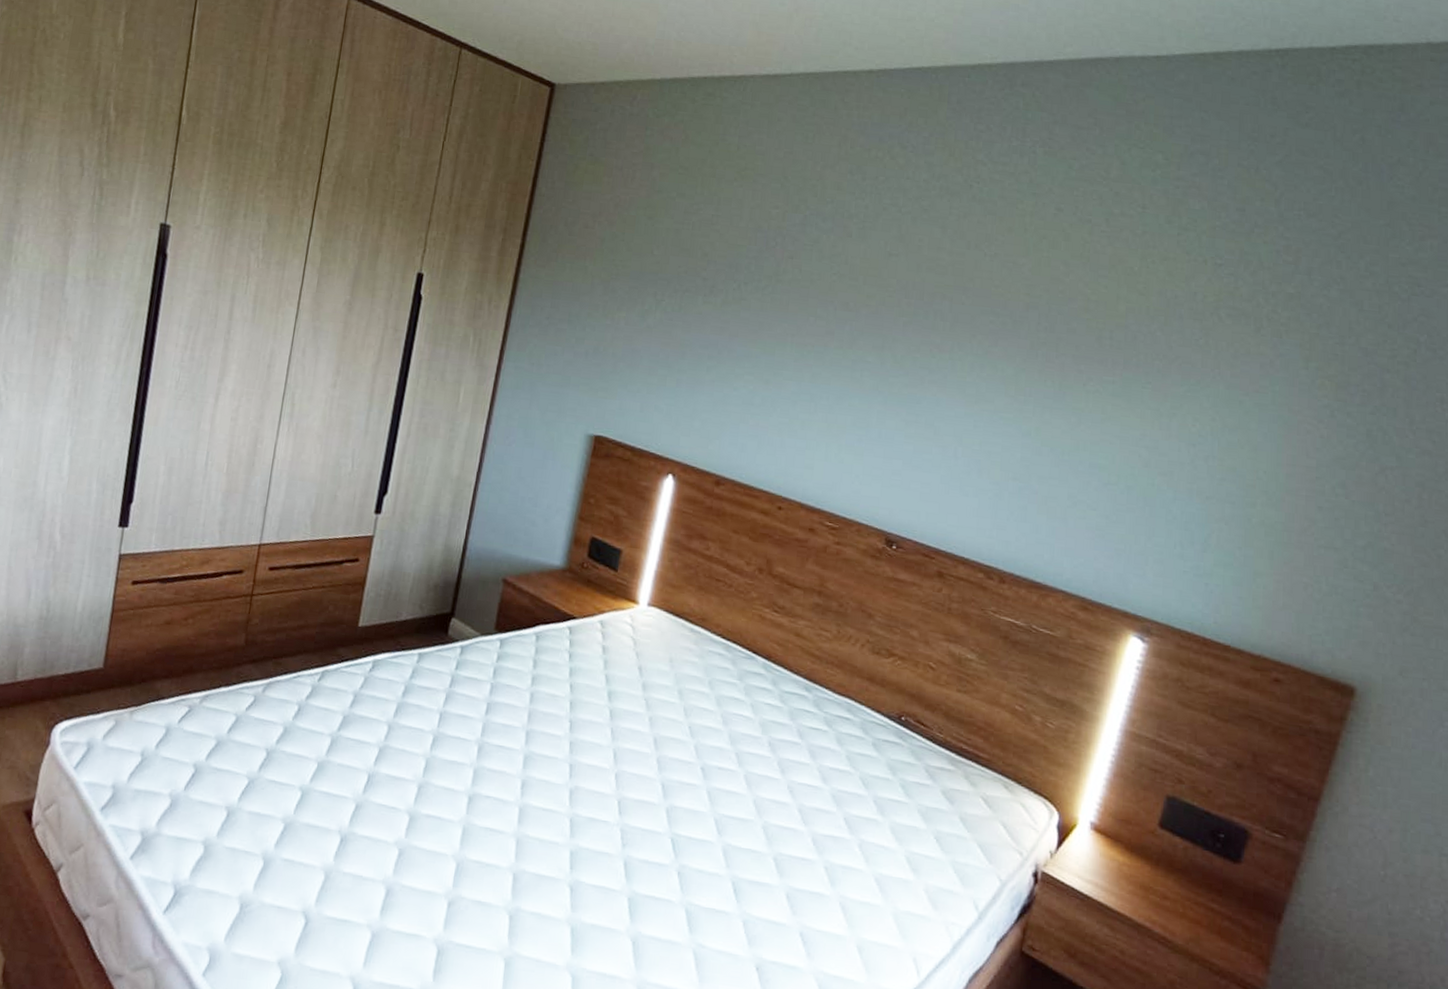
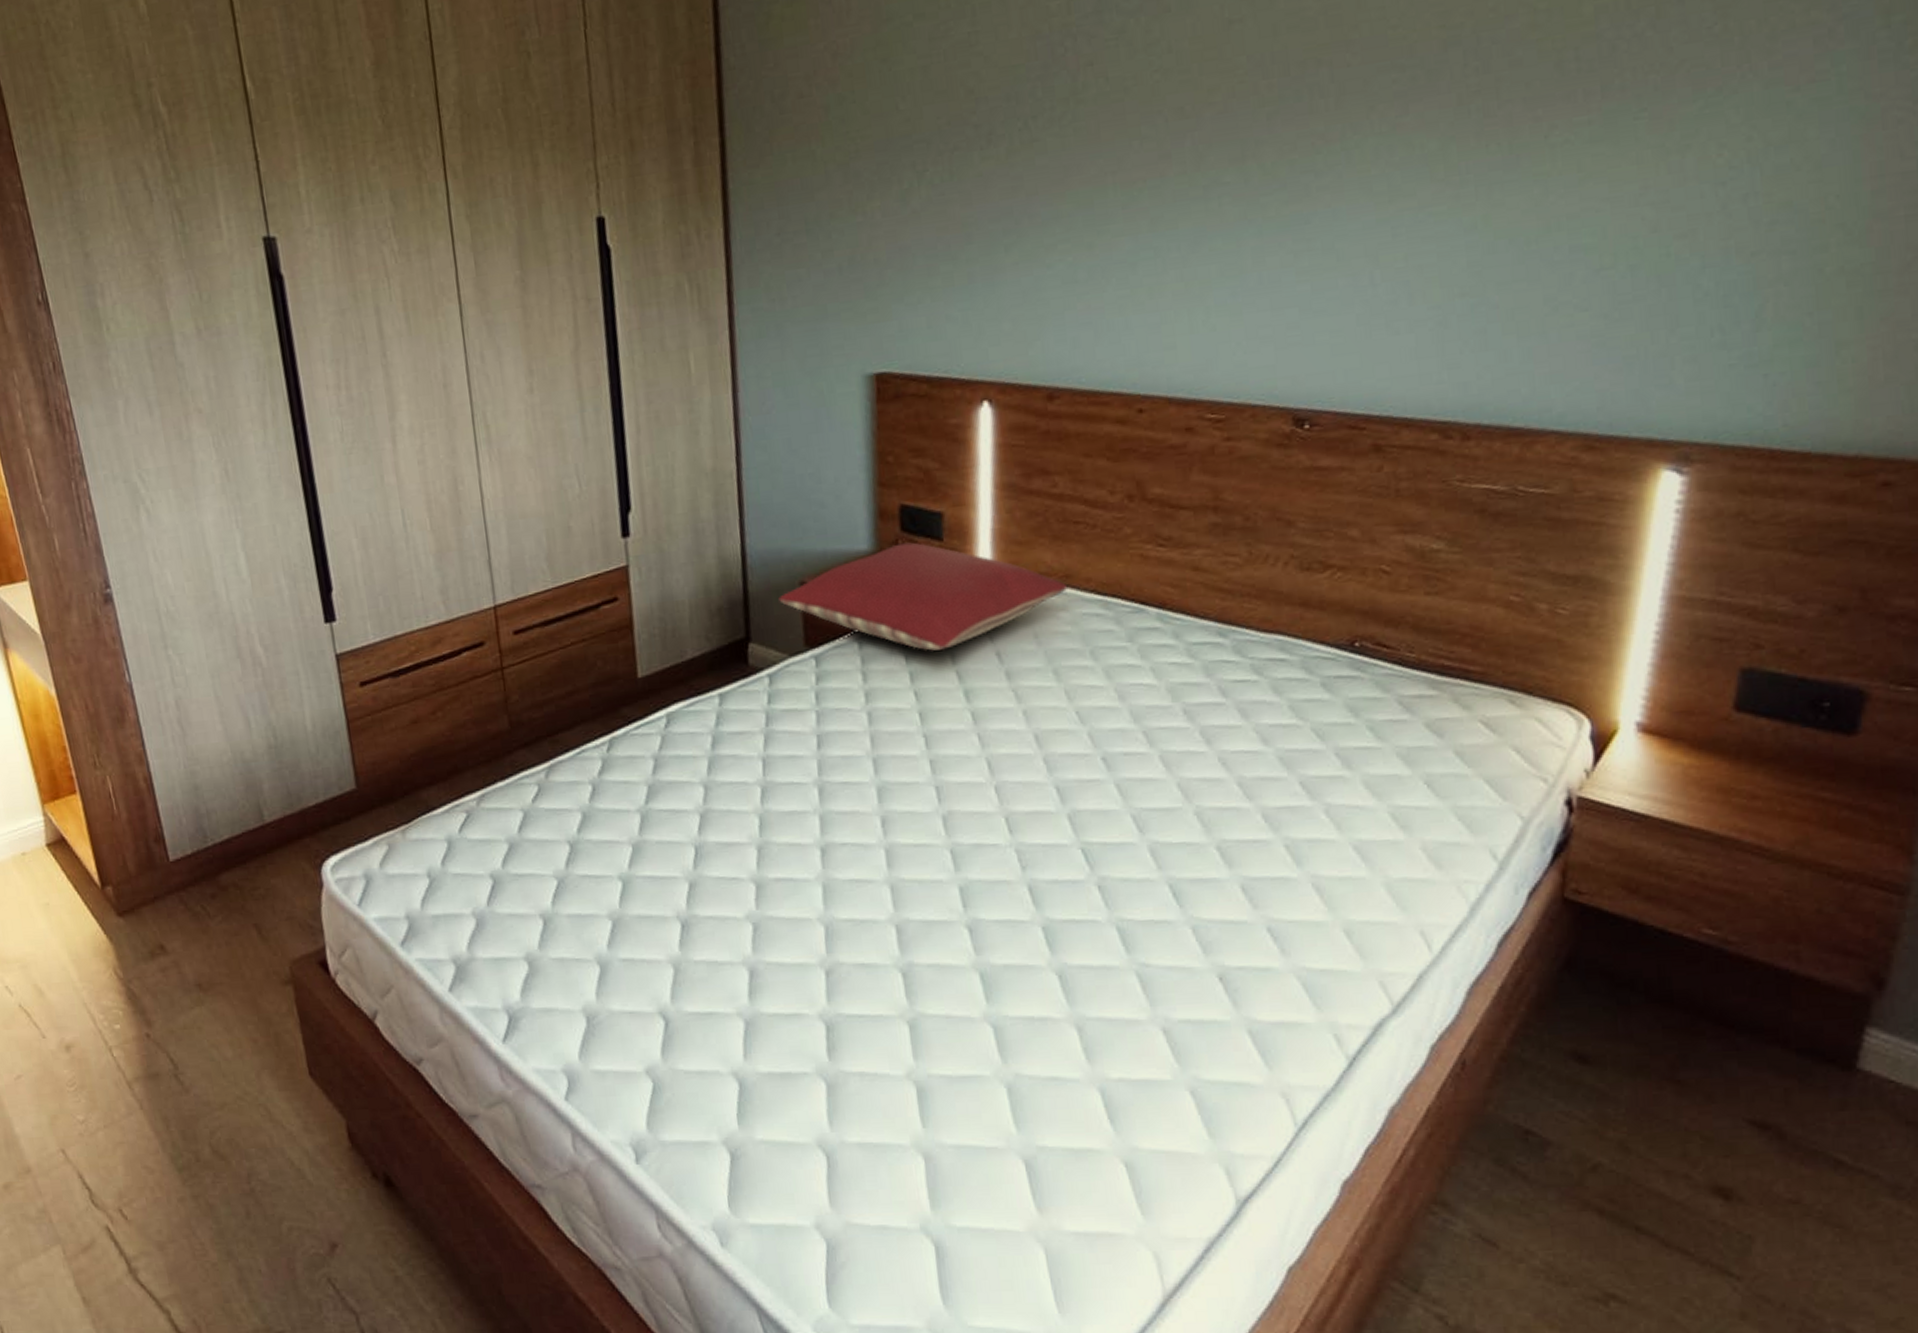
pillow: none [483,566,702,657] -> present [778,542,1068,651]

